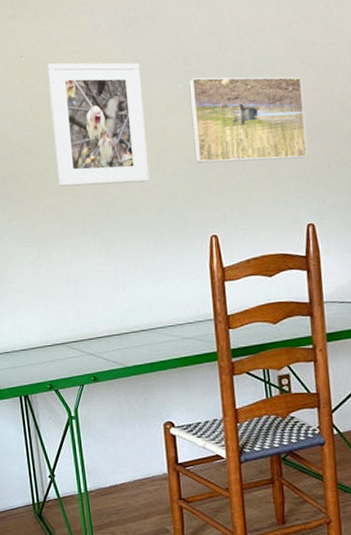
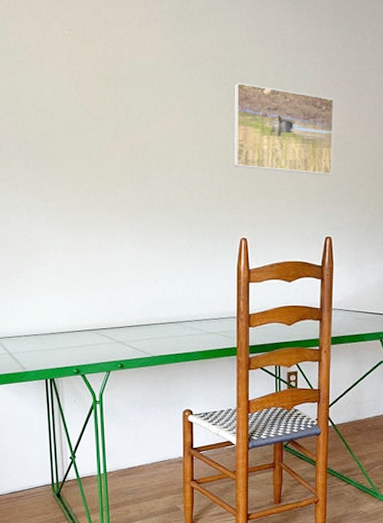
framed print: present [47,62,150,187] -> none [96,42,189,180]

